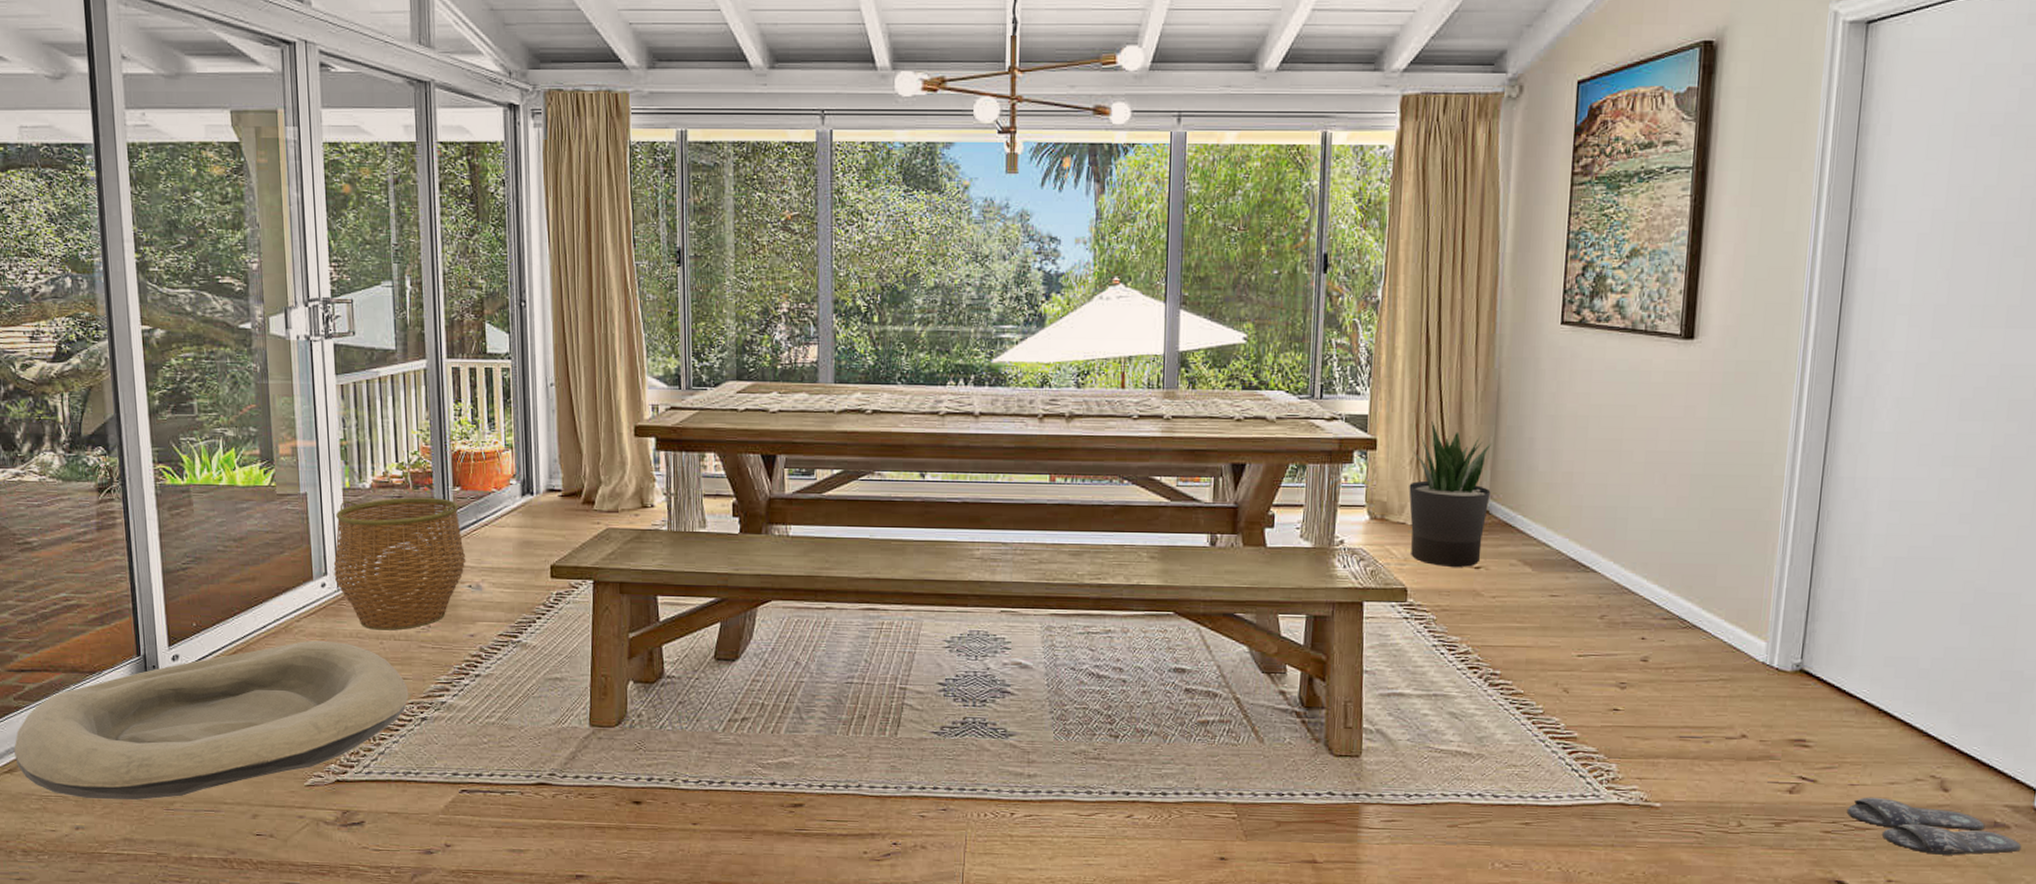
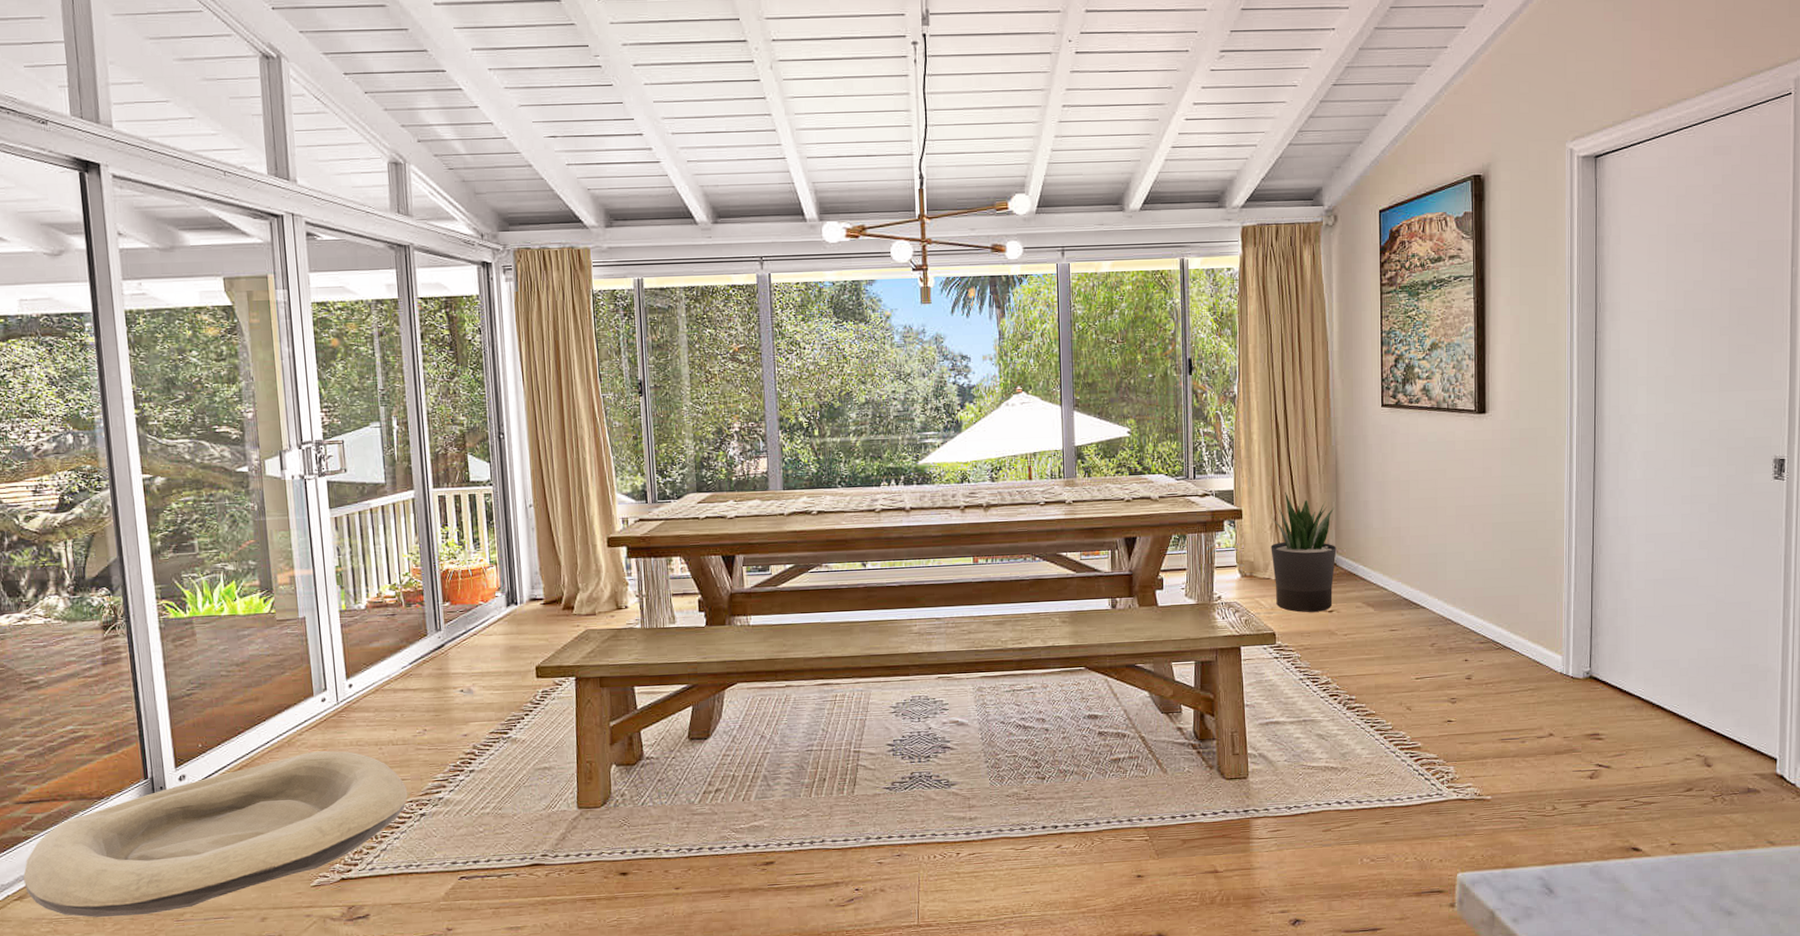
basket: present [333,497,466,630] -> none [332,613,458,737]
slippers: present [1846,797,2022,855] -> none [1635,776,1770,819]

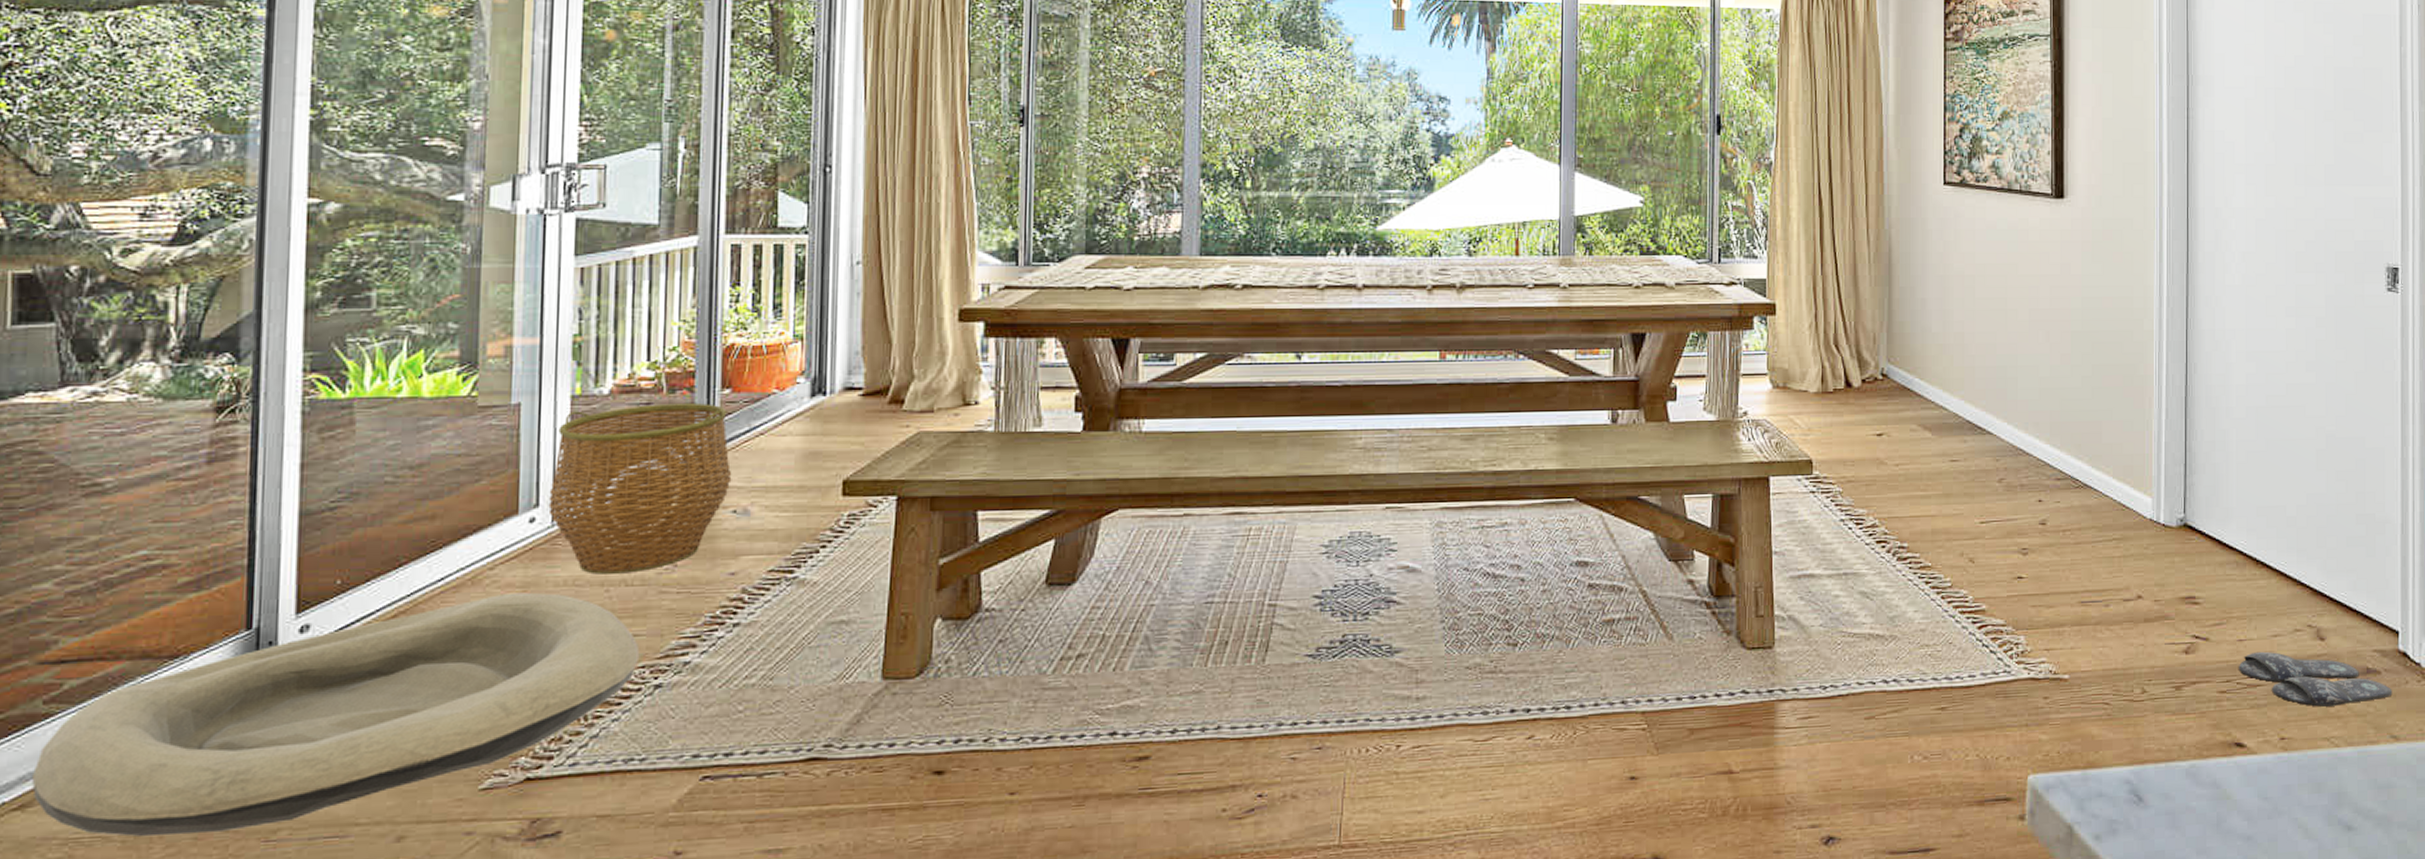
basket: none [332,613,458,737] -> present [548,403,732,574]
planter: present [1271,492,1337,612] -> none [1809,284,1888,435]
slippers: none [1635,776,1770,819] -> present [2238,651,2393,707]

